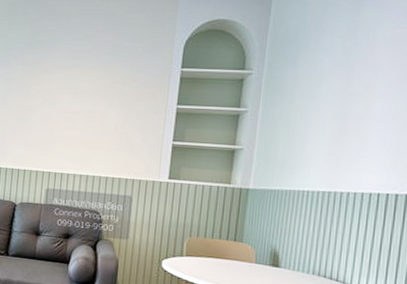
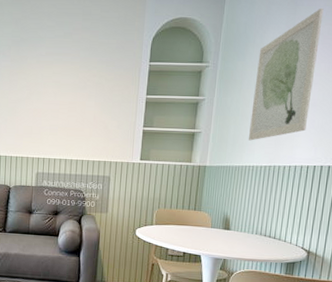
wall art: none [301,9,394,161] -> present [248,8,324,141]

